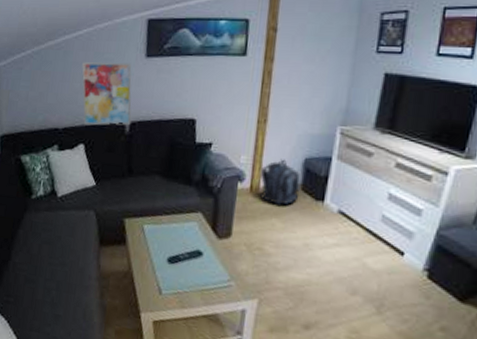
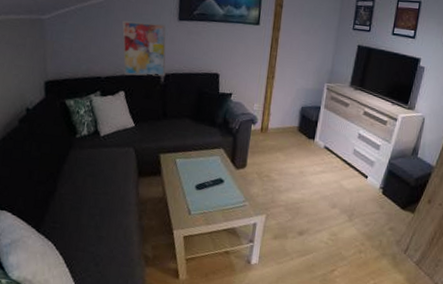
backpack: present [260,159,302,206] -> none [268,107,299,143]

